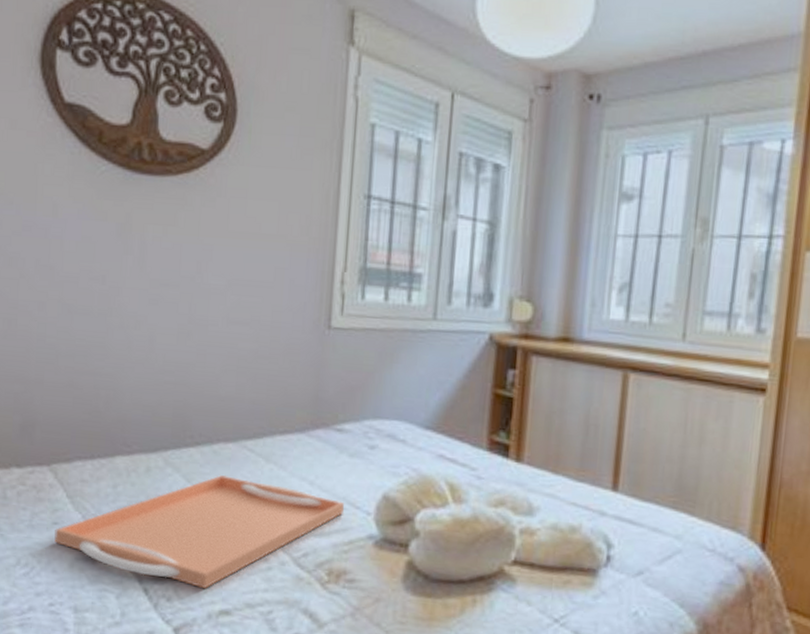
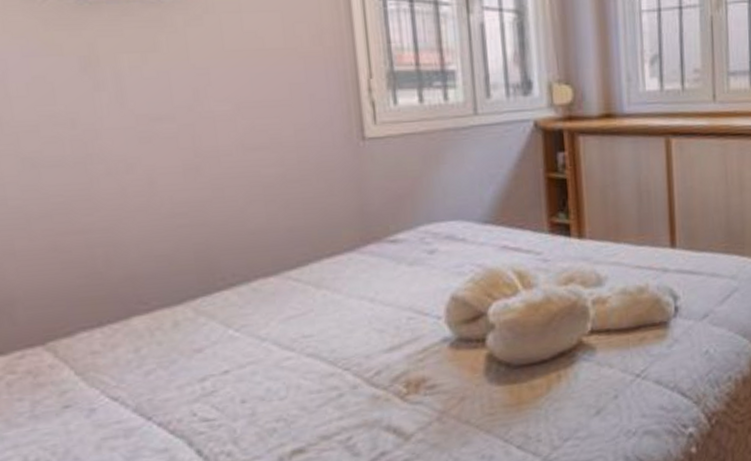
serving tray: present [54,474,345,589] -> none [67,309,413,438]

